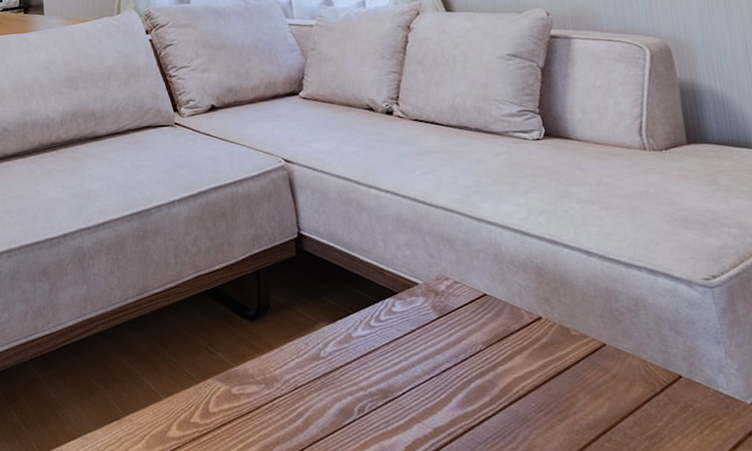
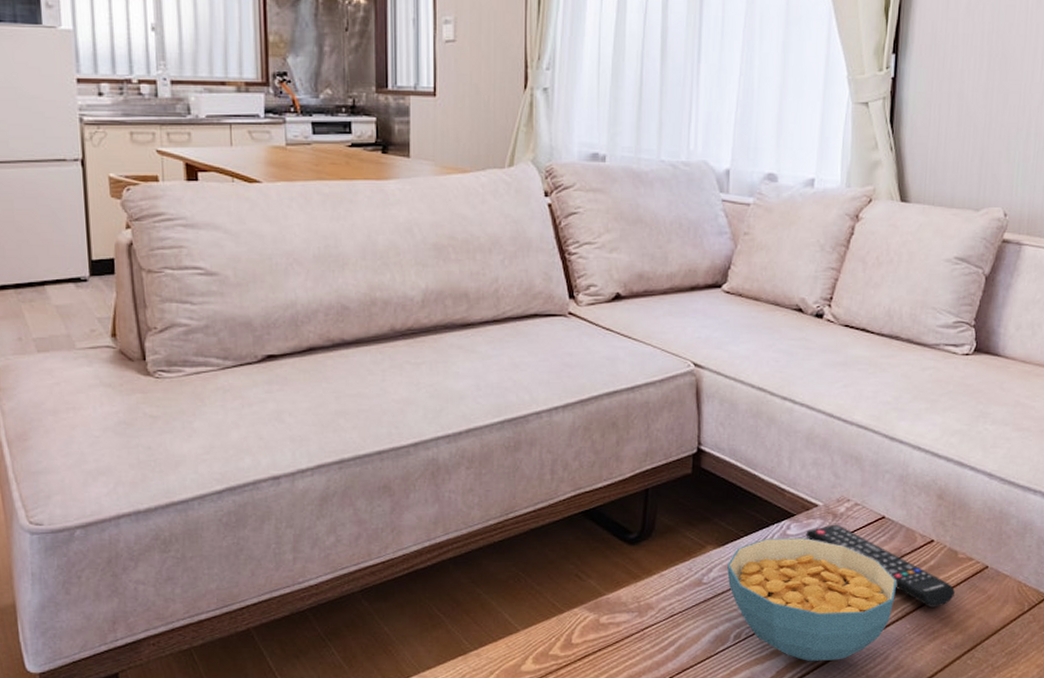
cereal bowl: none [341,314,513,438] -> present [727,537,898,661]
remote control: none [411,301,577,386] -> present [806,524,956,608]

